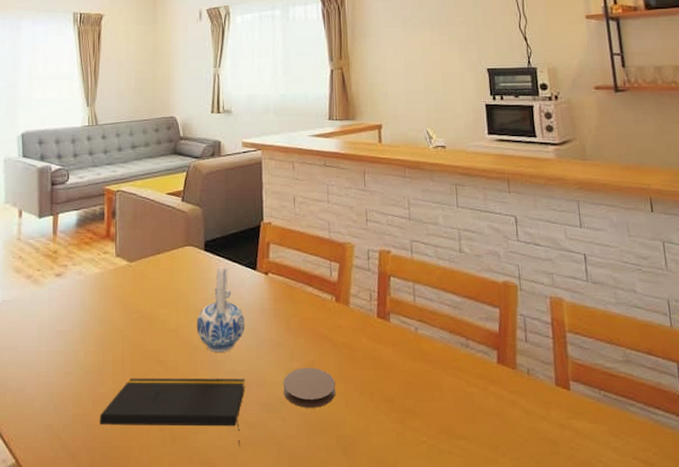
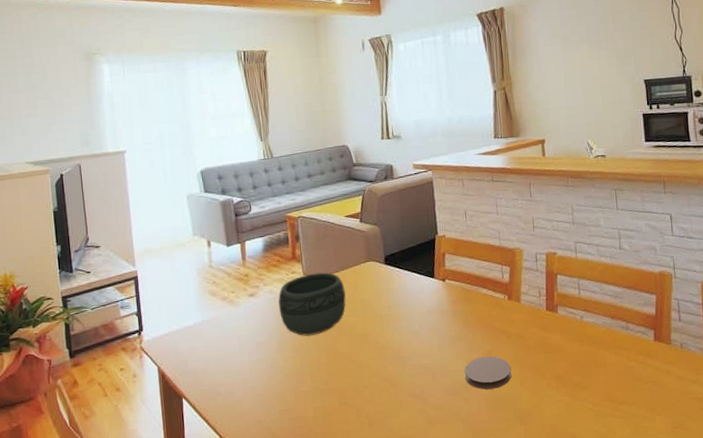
bowl: none [86,255,159,327] -> present [278,272,346,336]
notepad: present [100,377,245,446] -> none [303,370,431,424]
ceramic pitcher: present [197,266,245,352] -> none [383,277,428,350]

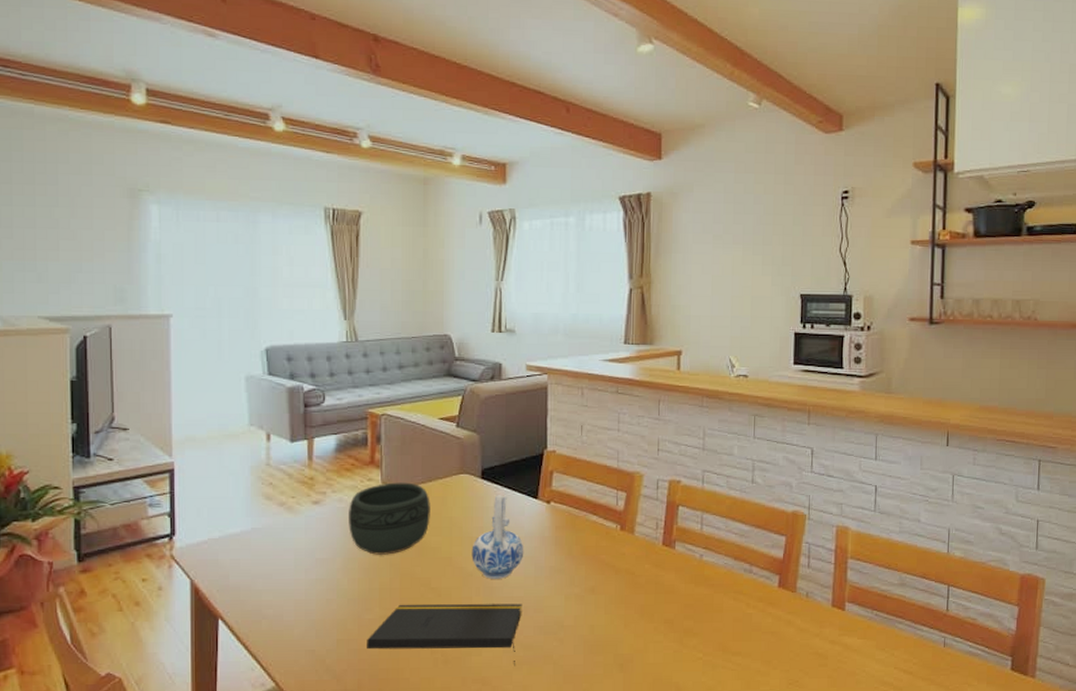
notepad: none [303,370,431,424] -> present [367,603,522,666]
ceramic pitcher: none [383,277,428,350] -> present [471,495,524,579]
coaster: present [464,356,512,390] -> none [561,593,616,630]

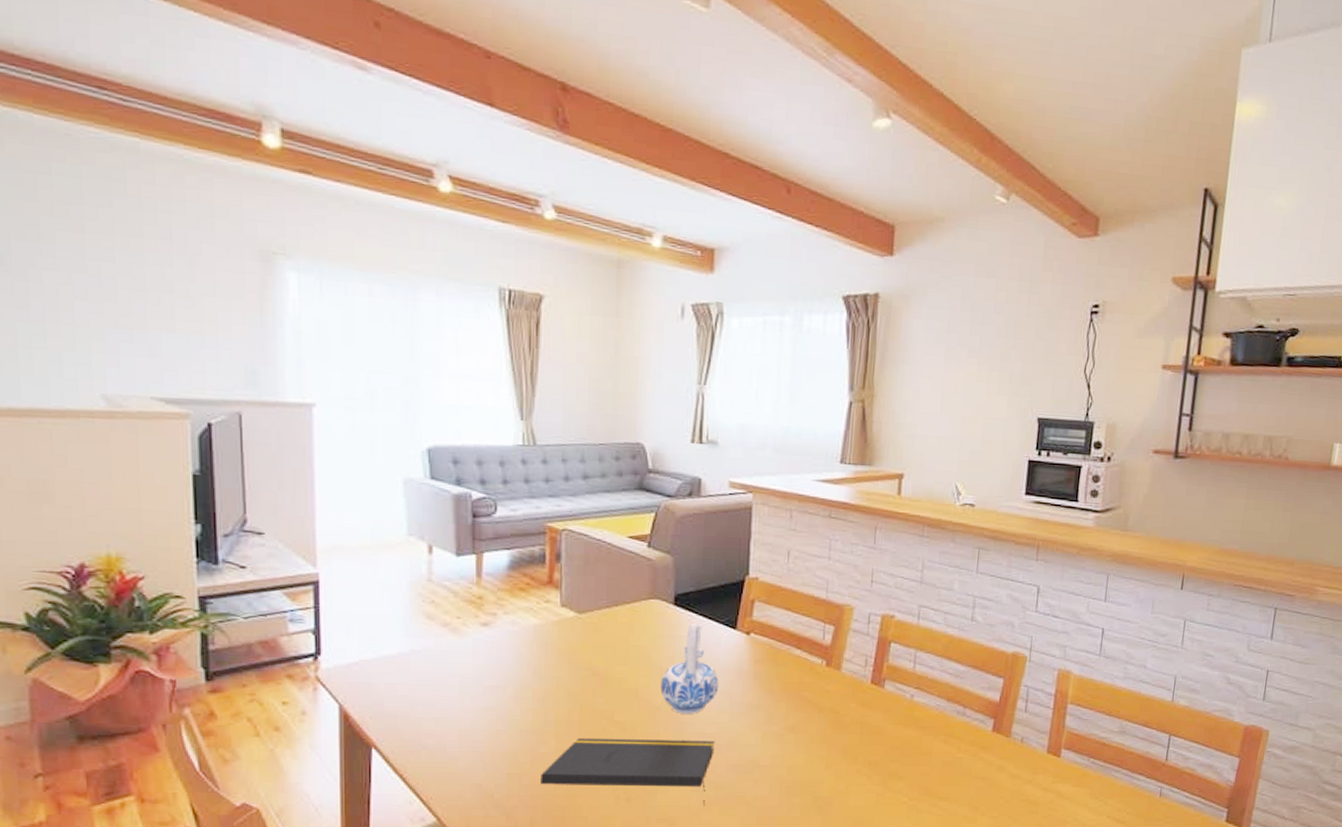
bowl: present [349,482,430,555] -> none [522,605,616,684]

